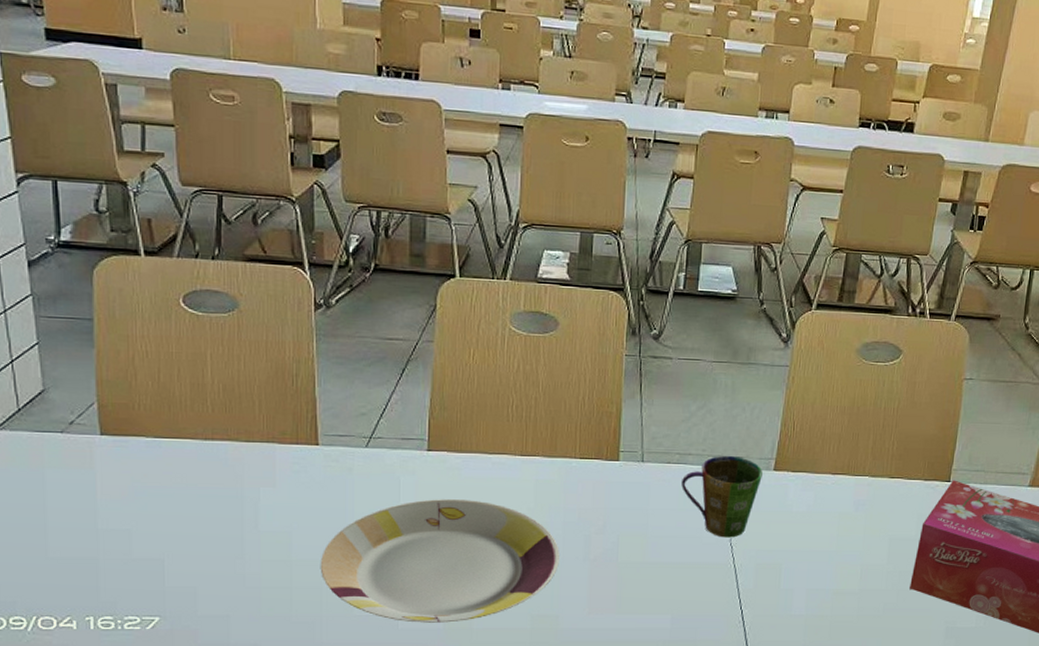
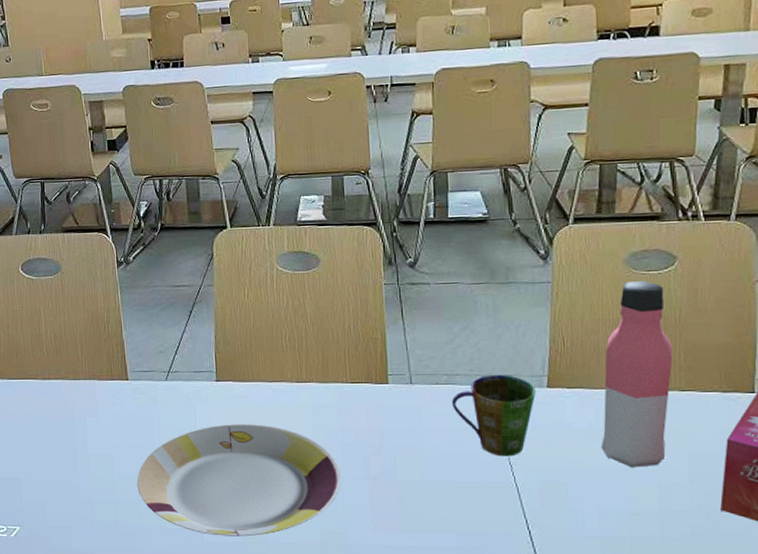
water bottle: none [815,370,888,549] -> present [601,280,673,468]

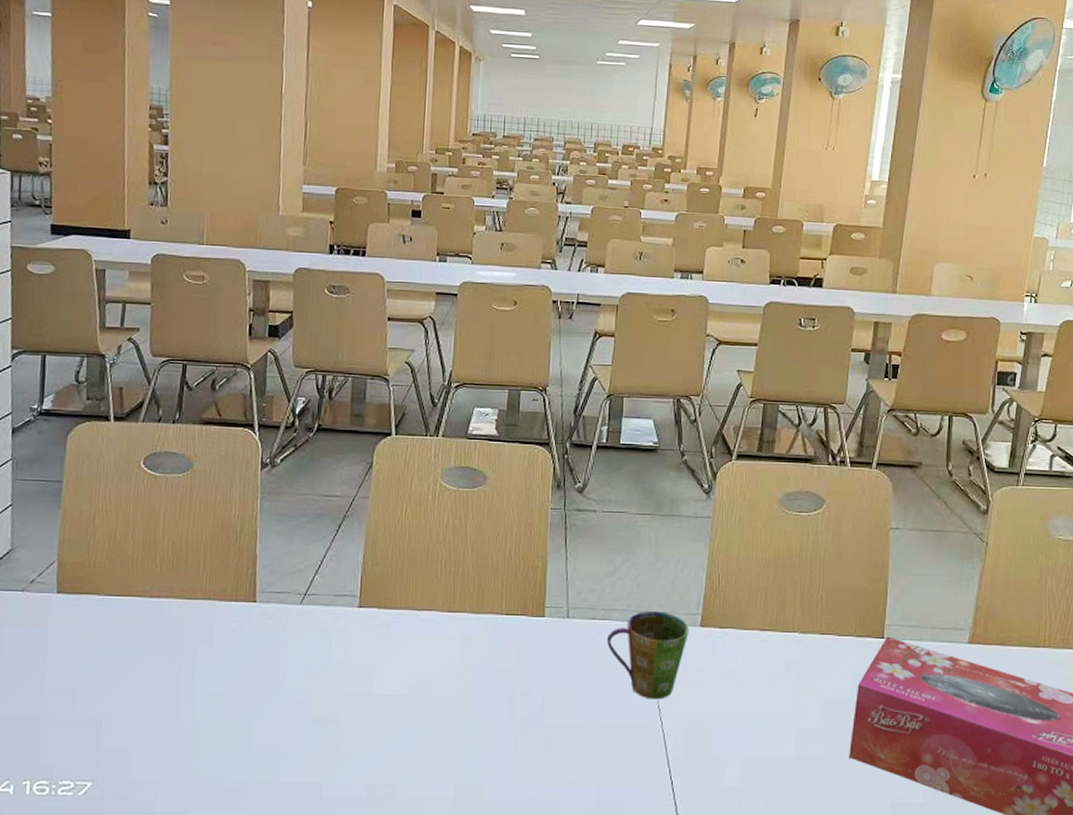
plate: present [137,424,341,537] -> none [249,658,485,792]
water bottle: present [601,280,673,468] -> none [746,521,816,713]

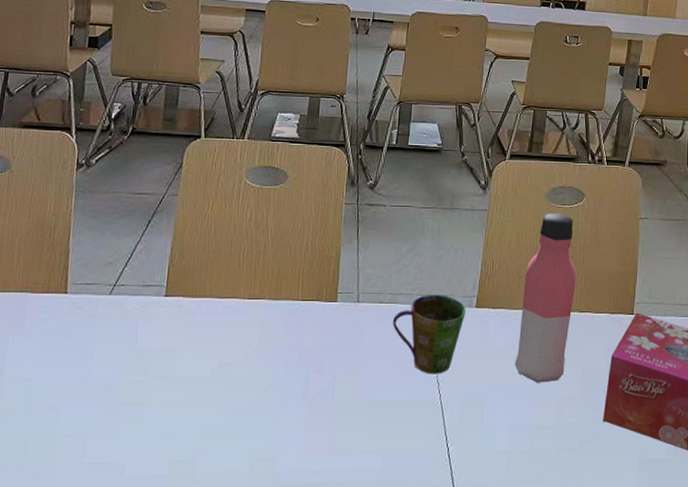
water bottle: none [746,521,816,713] -> present [514,212,576,383]

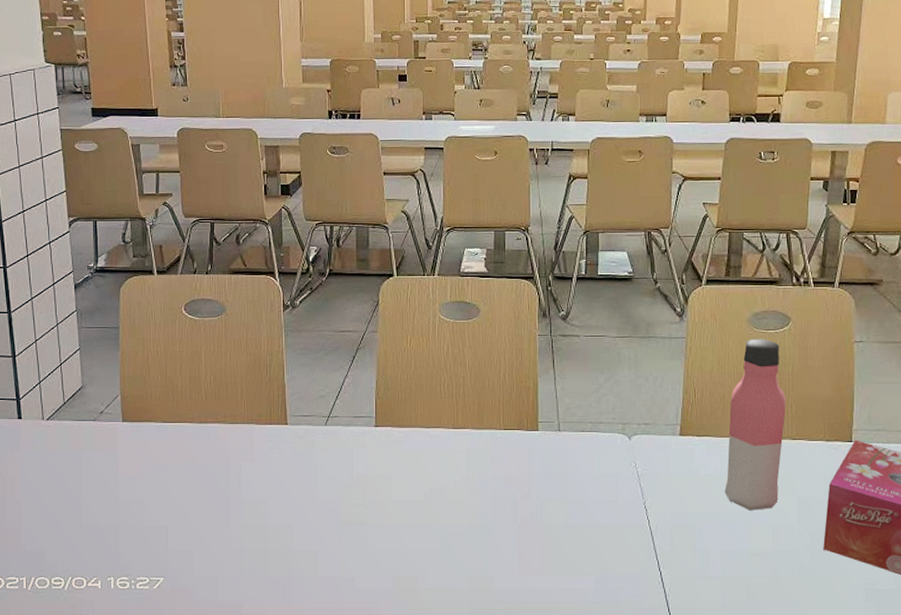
cup: present [393,294,467,374] -> none [596,422,670,501]

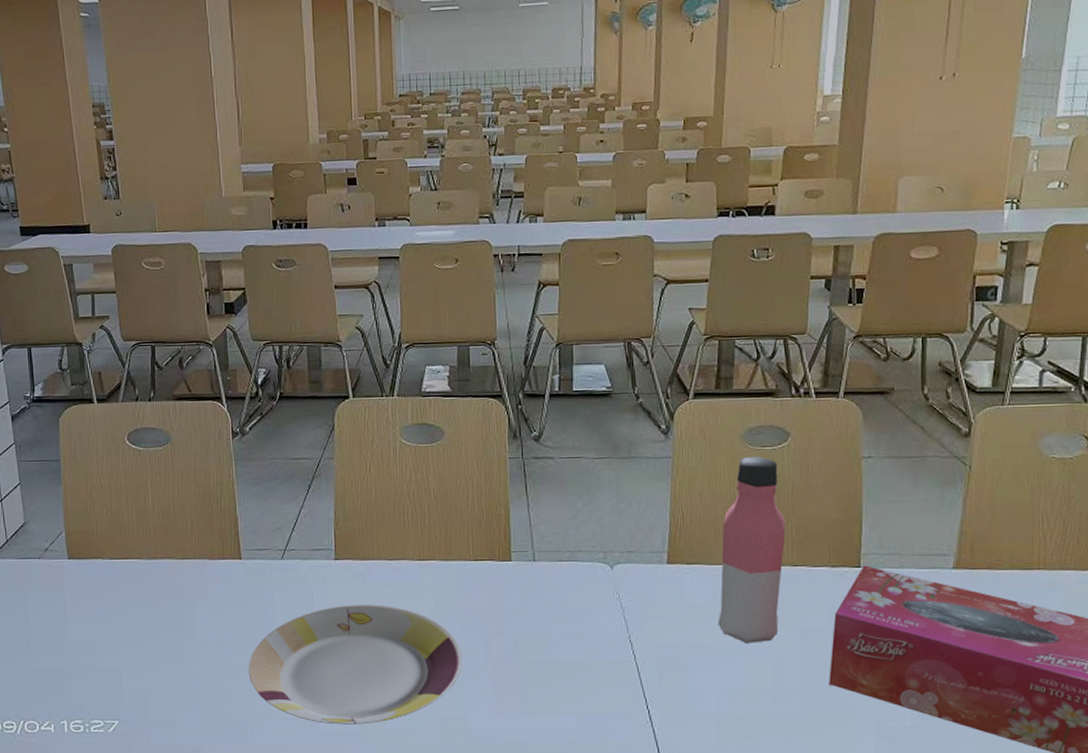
plate: none [289,470,490,583] -> present [248,605,462,725]

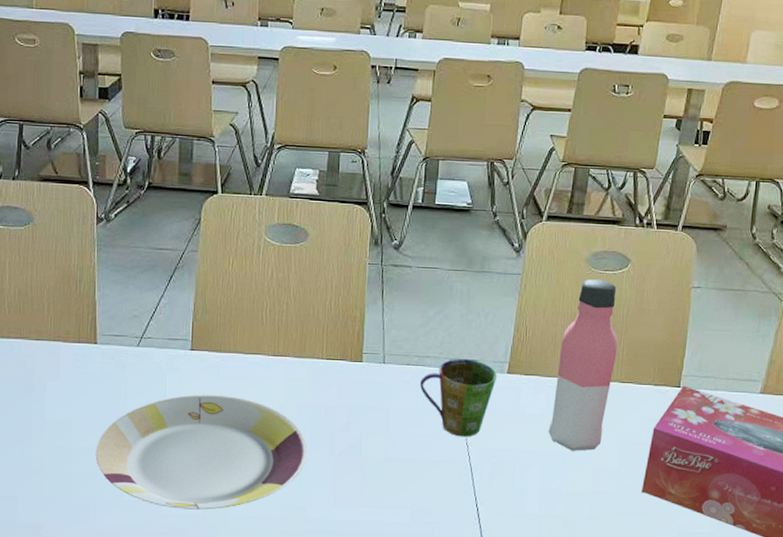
cup: none [575,550,657,635] -> present [420,358,498,437]

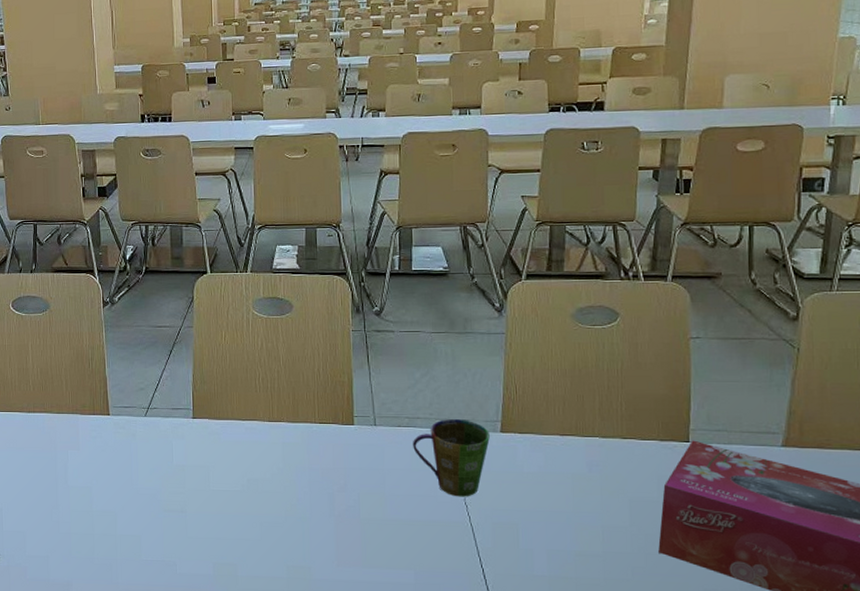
plate: present [95,395,307,510] -> none [114,460,308,570]
water bottle: present [548,278,618,451] -> none [549,334,615,510]

